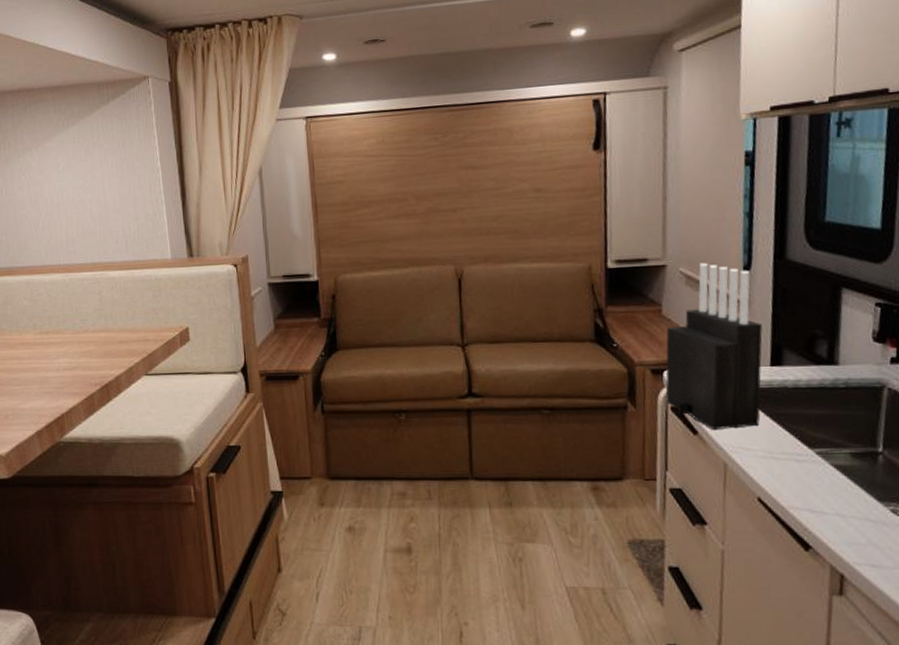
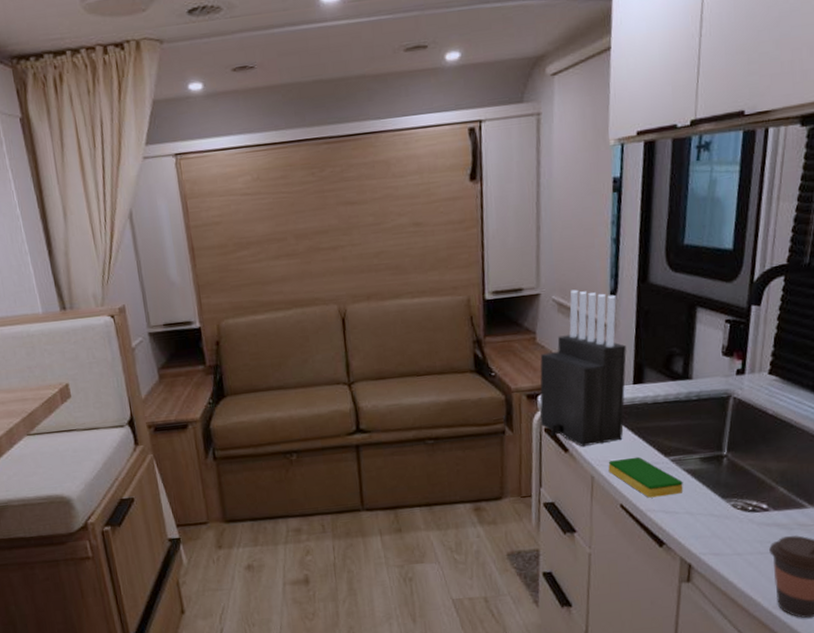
dish sponge: none [743,446,832,493] -> present [608,457,683,498]

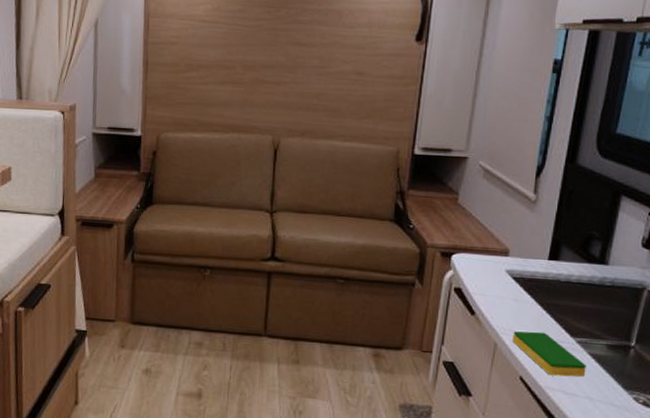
knife block: present [539,289,627,448] -> none [450,159,546,313]

